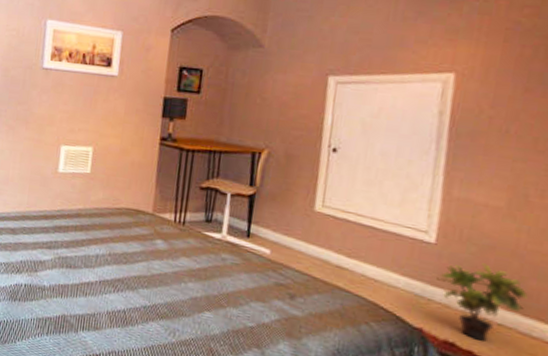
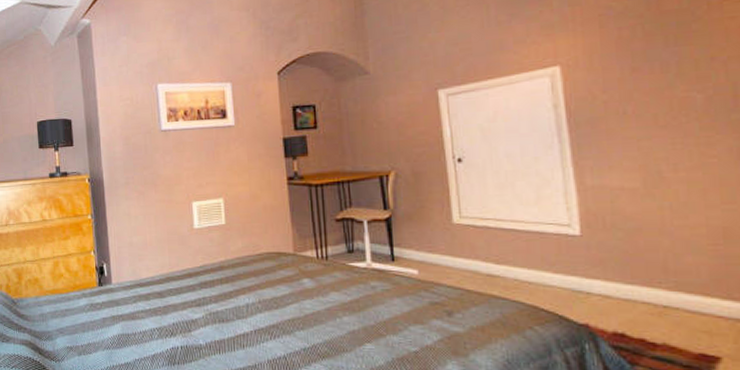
potted plant: present [436,263,528,342] -> none [590,247,687,326]

